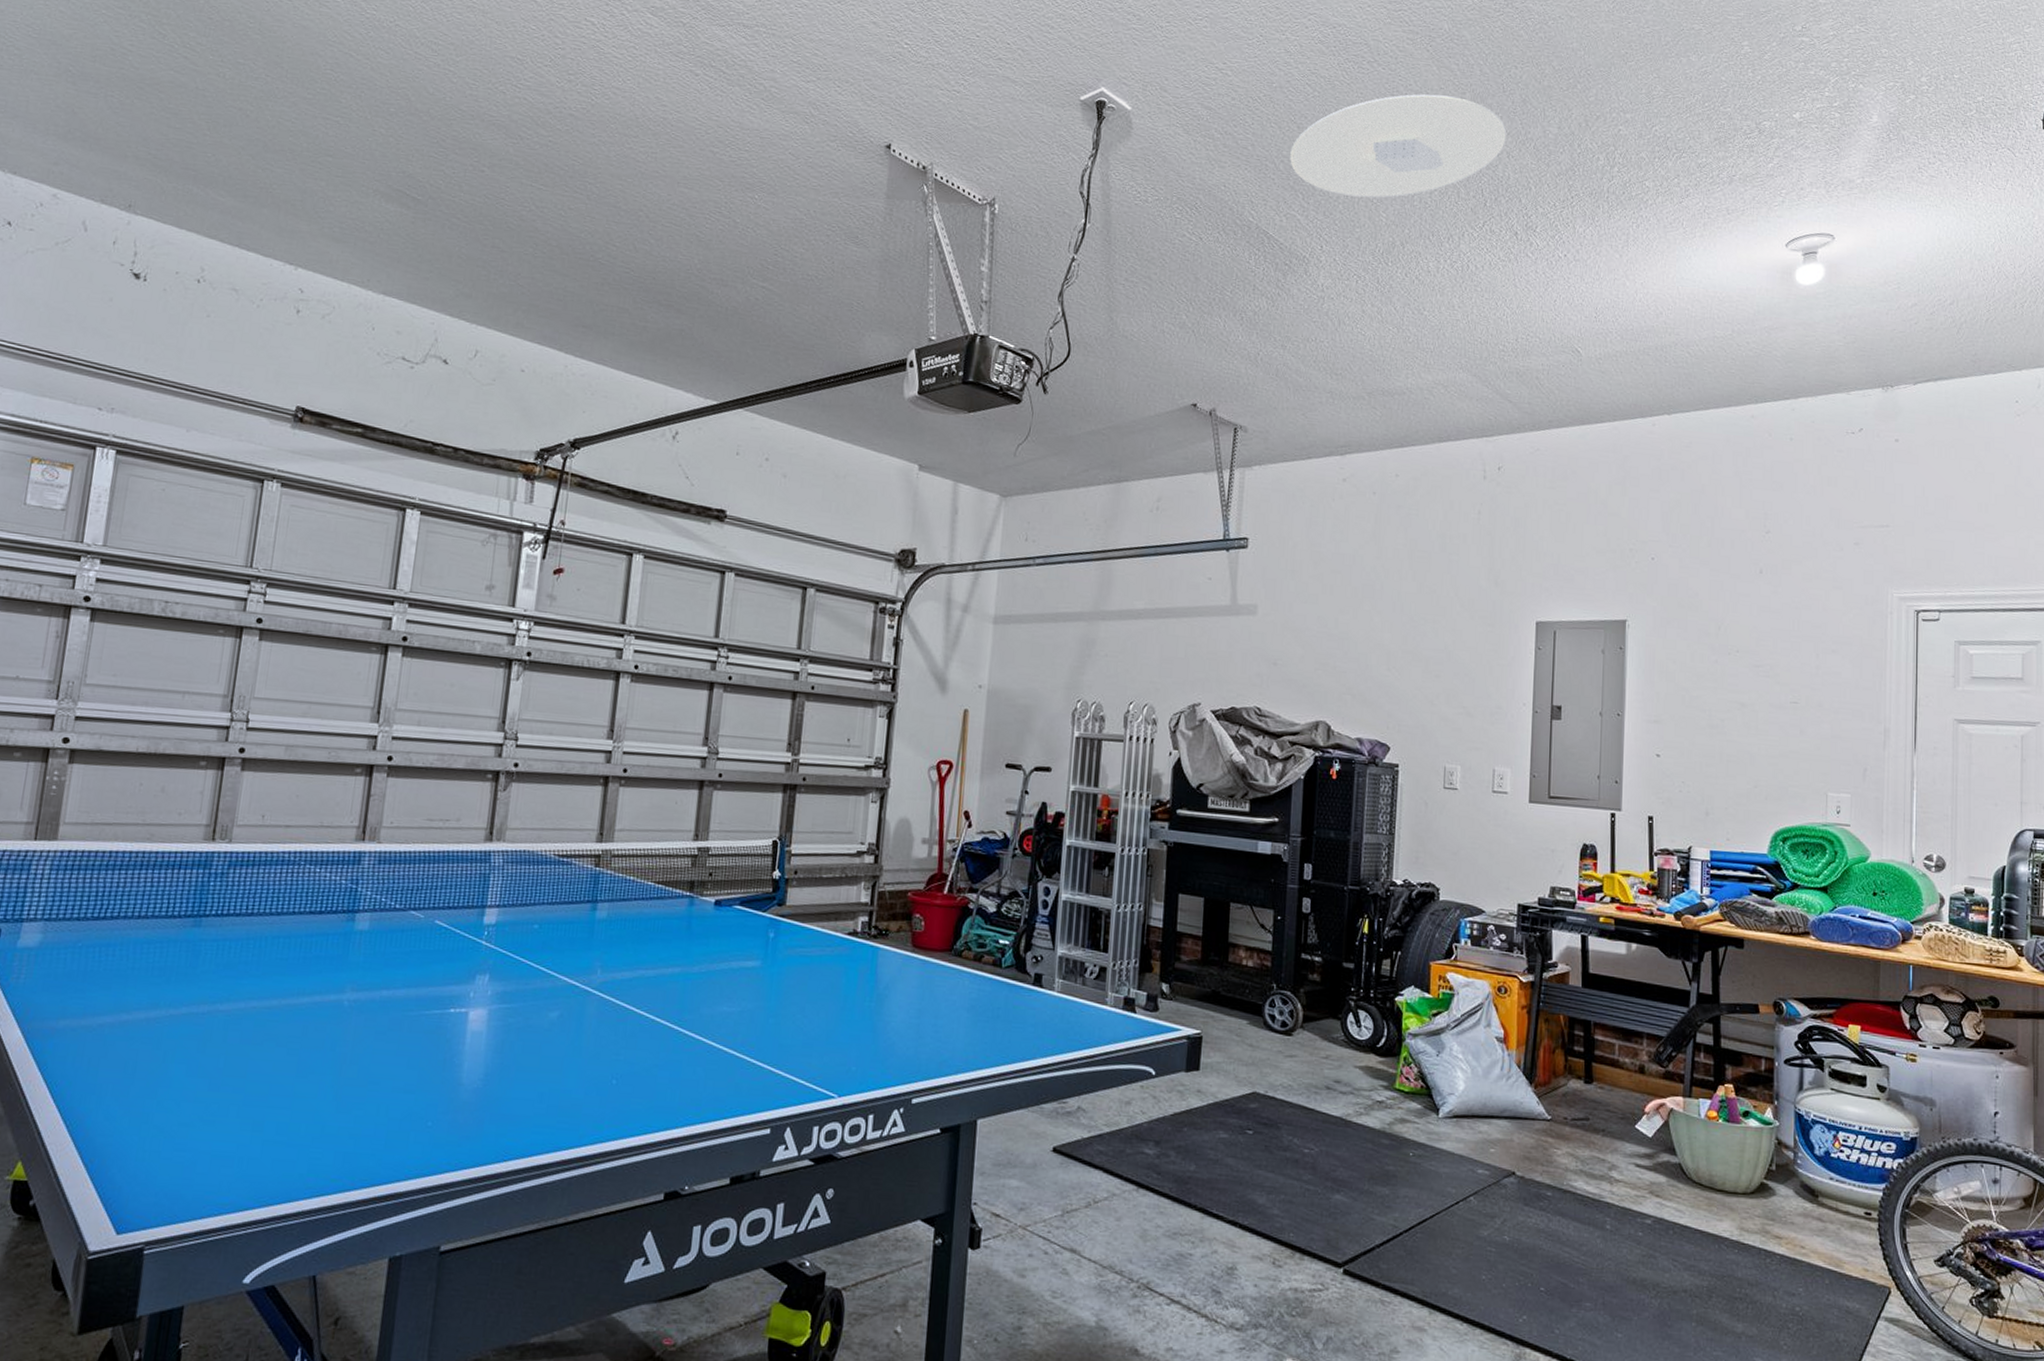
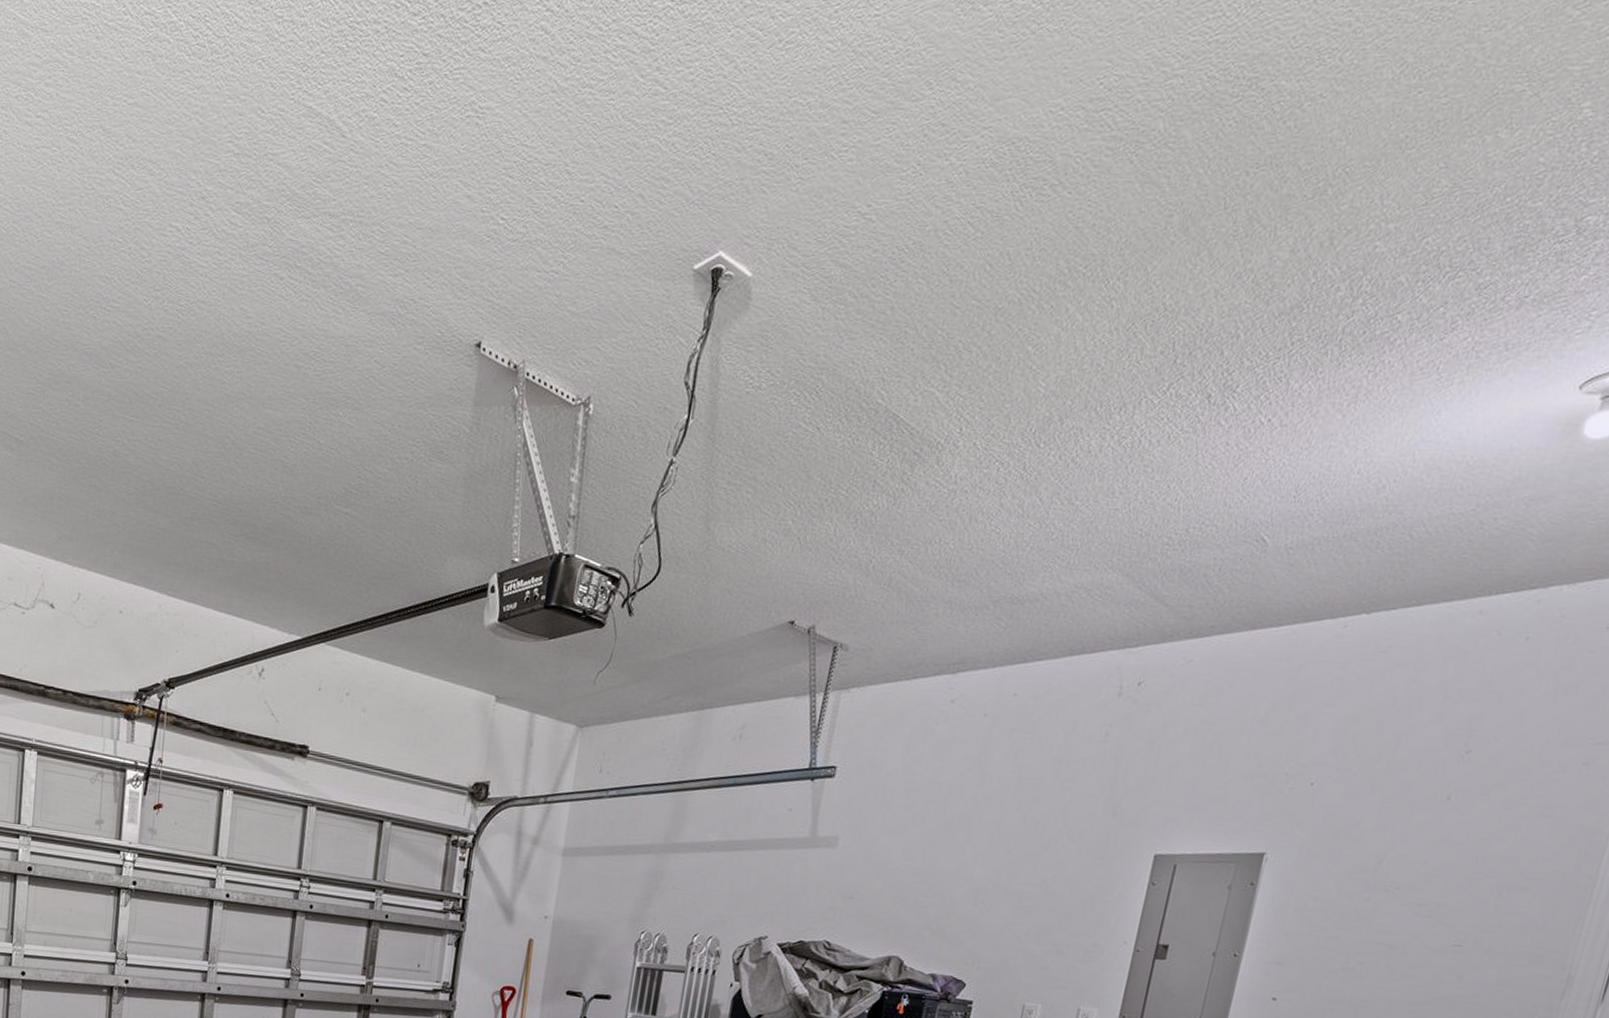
ceiling light: present [1290,94,1506,198] -> none [935,221,1220,364]

